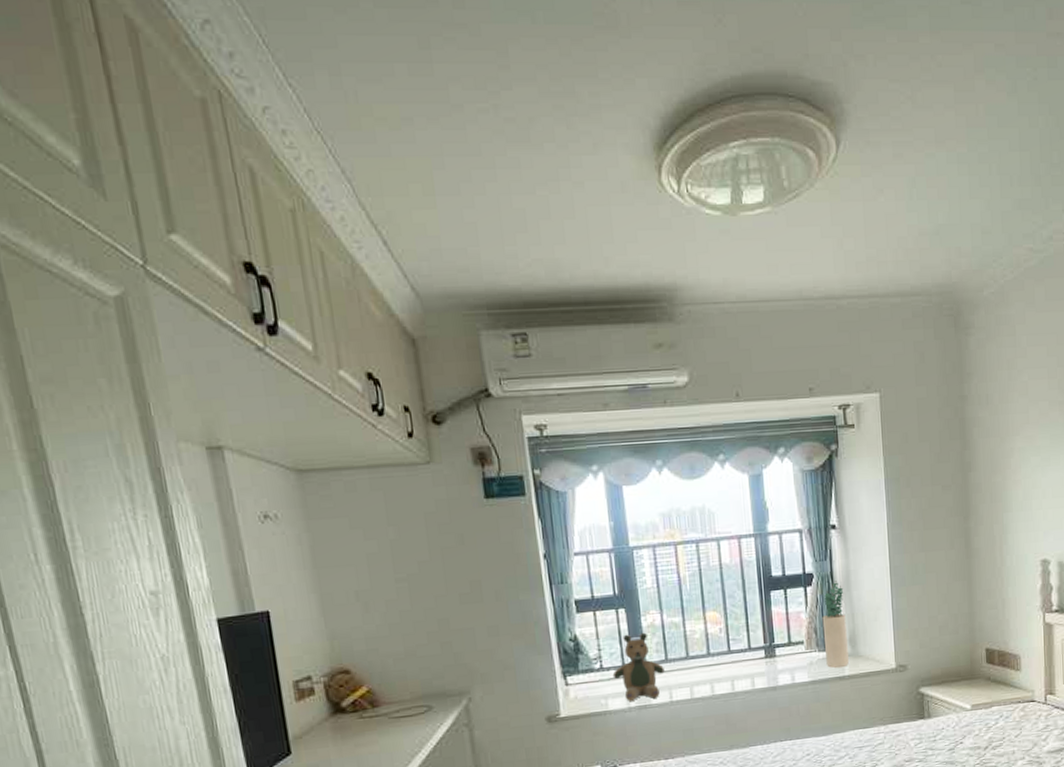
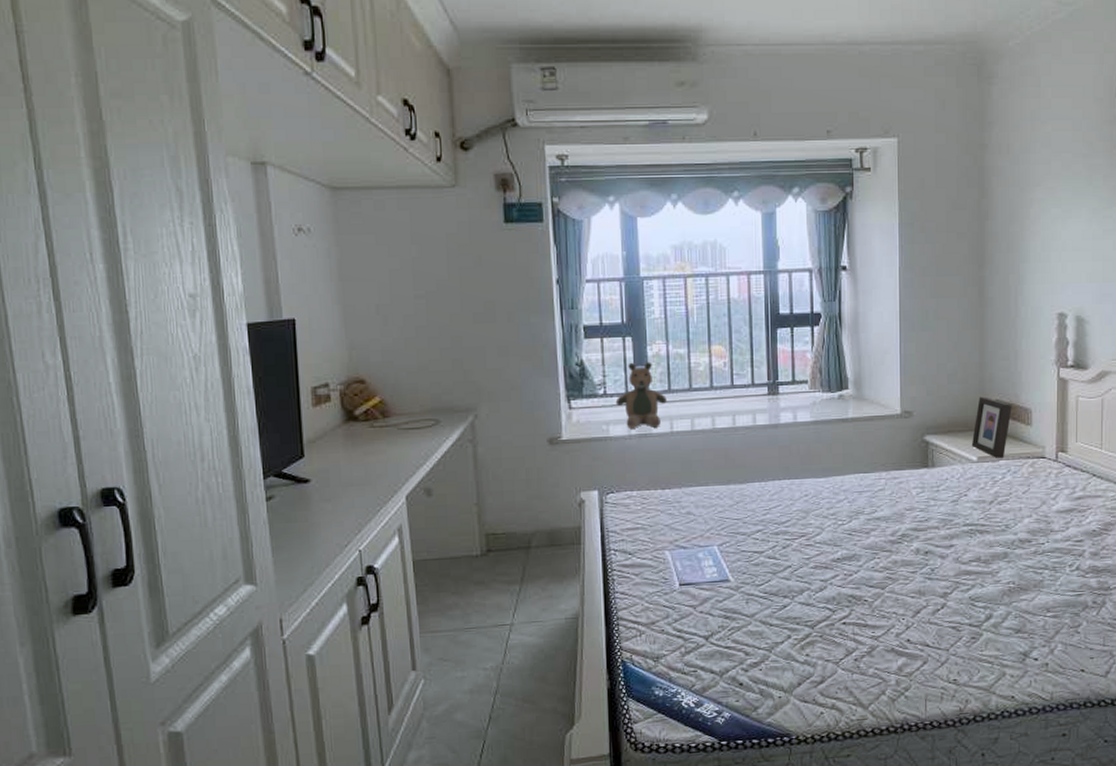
vase: present [822,581,849,668] -> none [828,322,853,409]
picture frame: none [964,646,1002,705] -> present [971,396,1012,458]

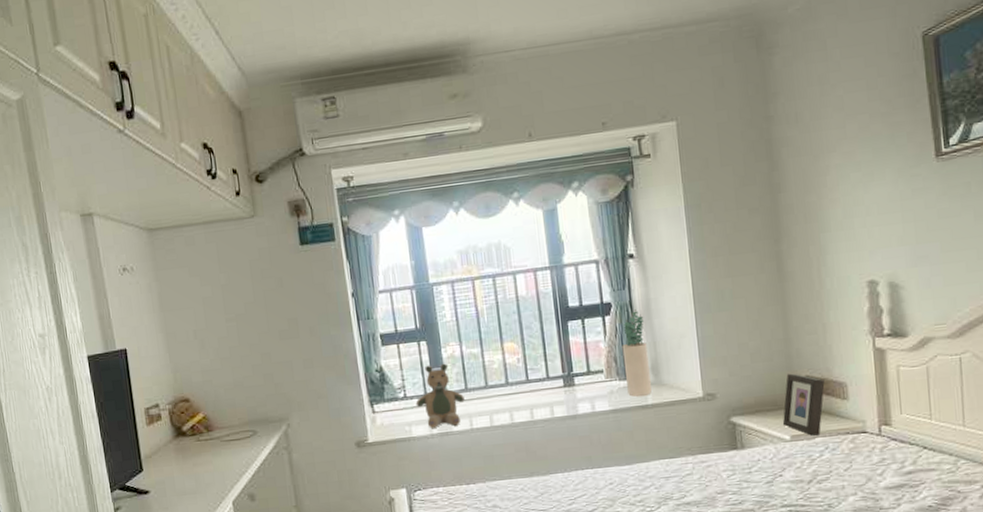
vase: none [828,322,853,409] -> present [622,309,652,397]

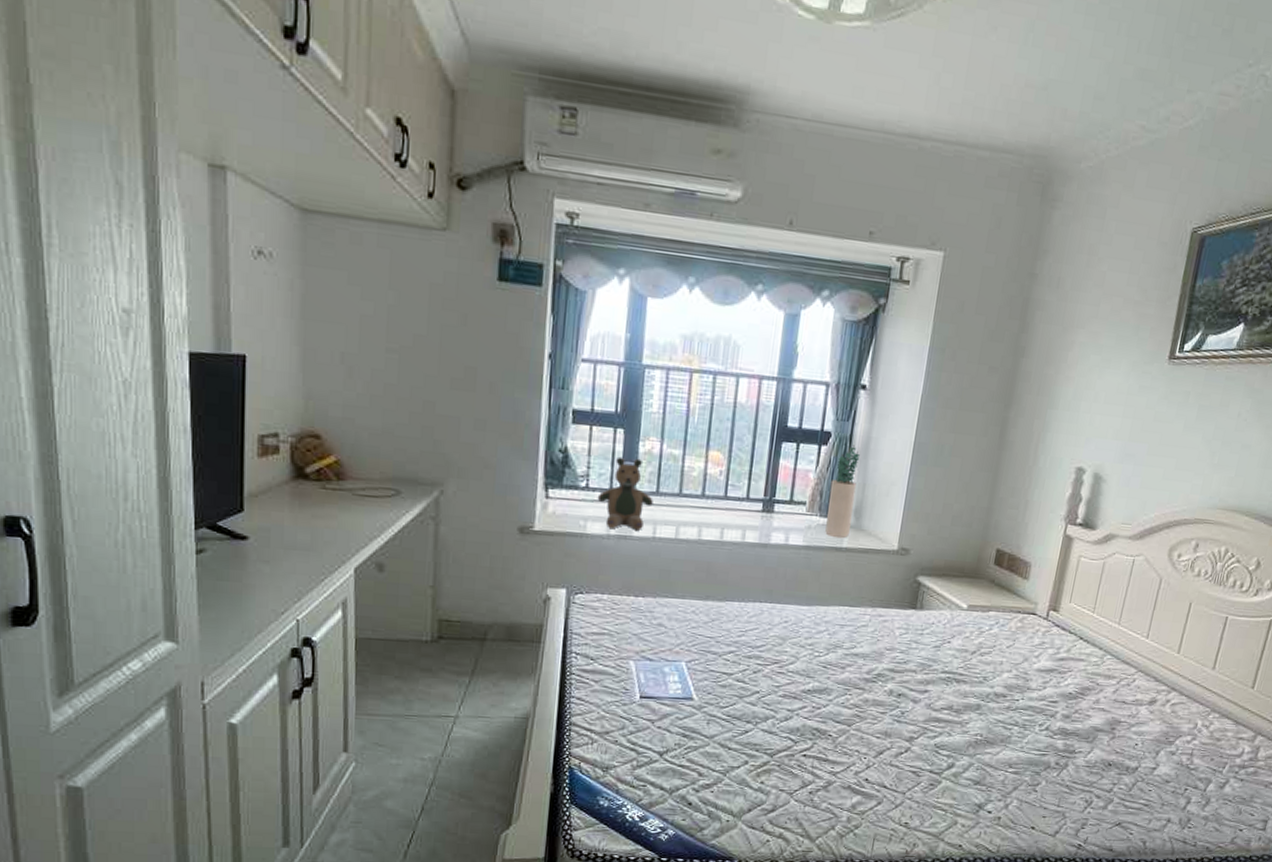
picture frame: present [782,373,825,436] -> none [963,543,1013,609]

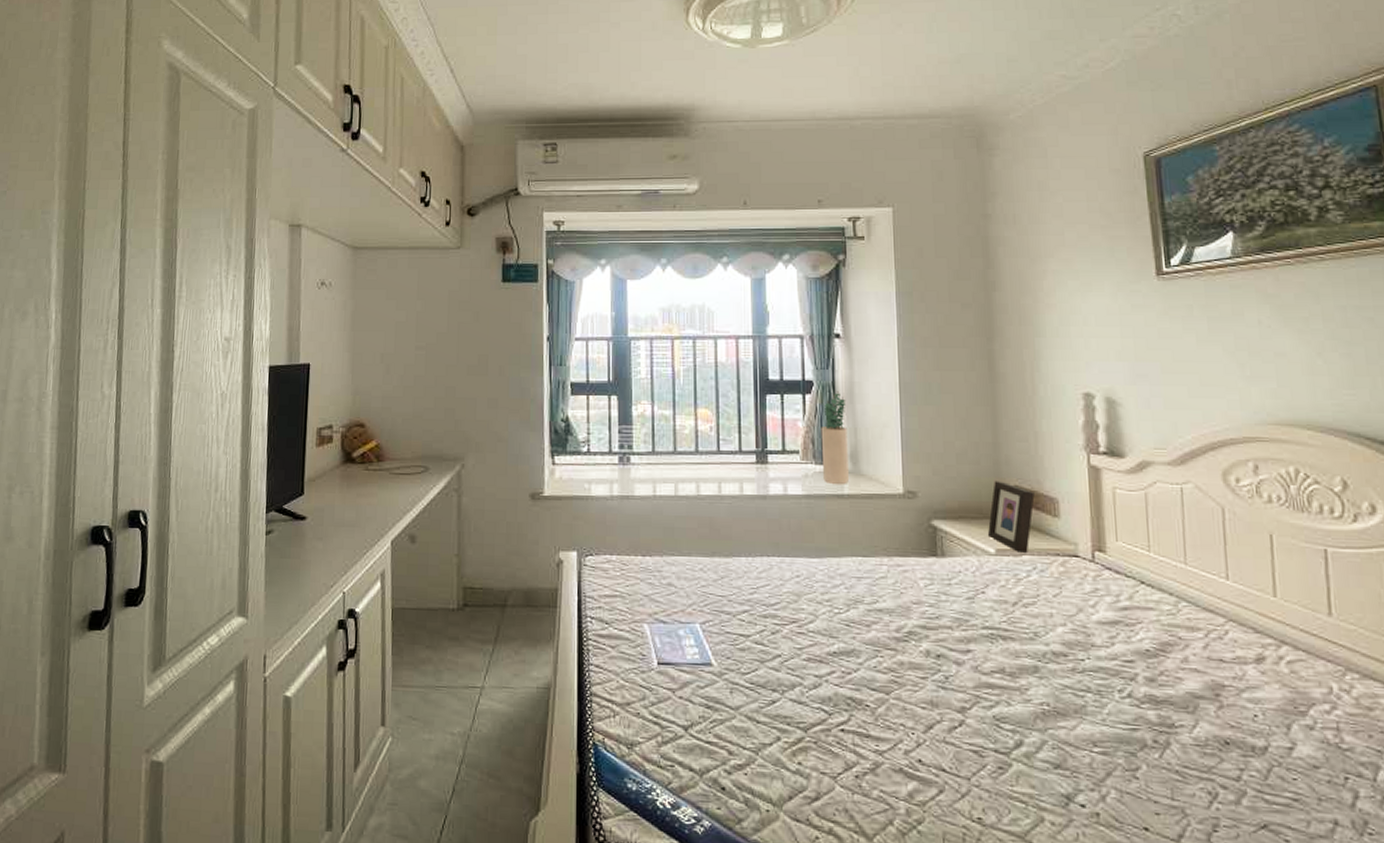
teddy bear: present [597,456,653,531] -> none [598,421,650,490]
picture frame: none [963,543,1013,609] -> present [987,481,1035,553]

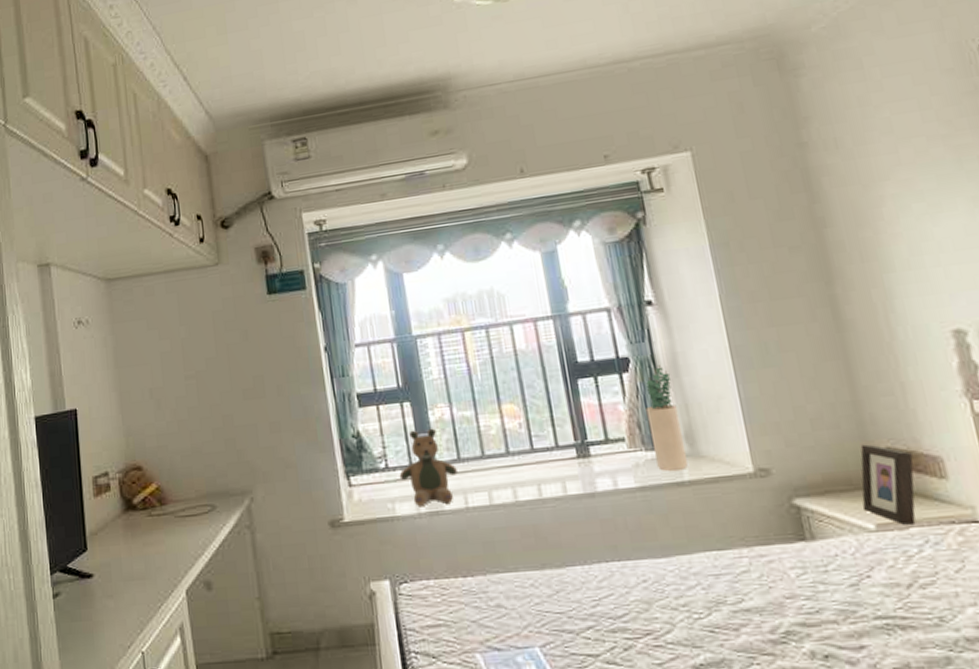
teddy bear: none [598,421,650,490] -> present [399,428,457,506]

